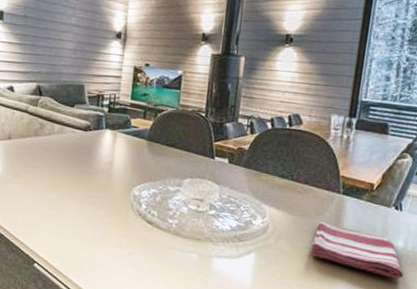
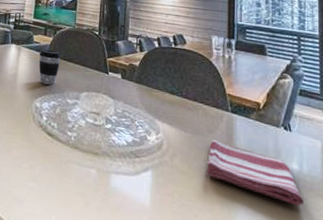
coffee cup: none [137,135,163,172] -> present [39,49,62,85]

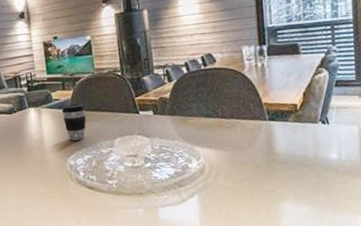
dish towel: present [206,140,305,206] -> none [249,151,344,190]

